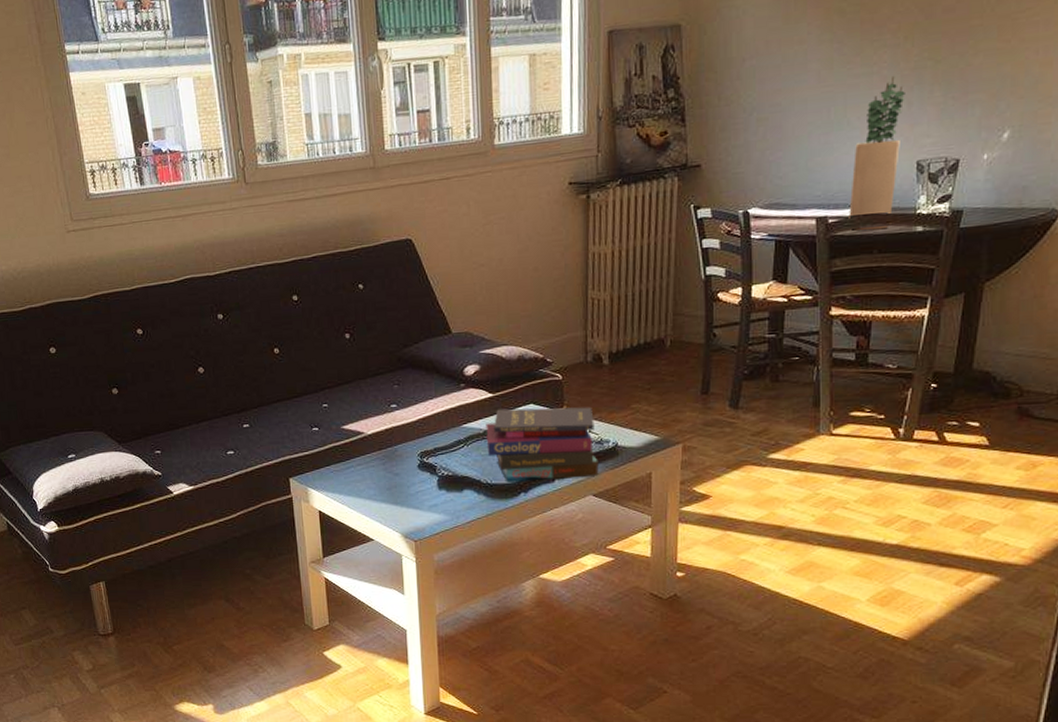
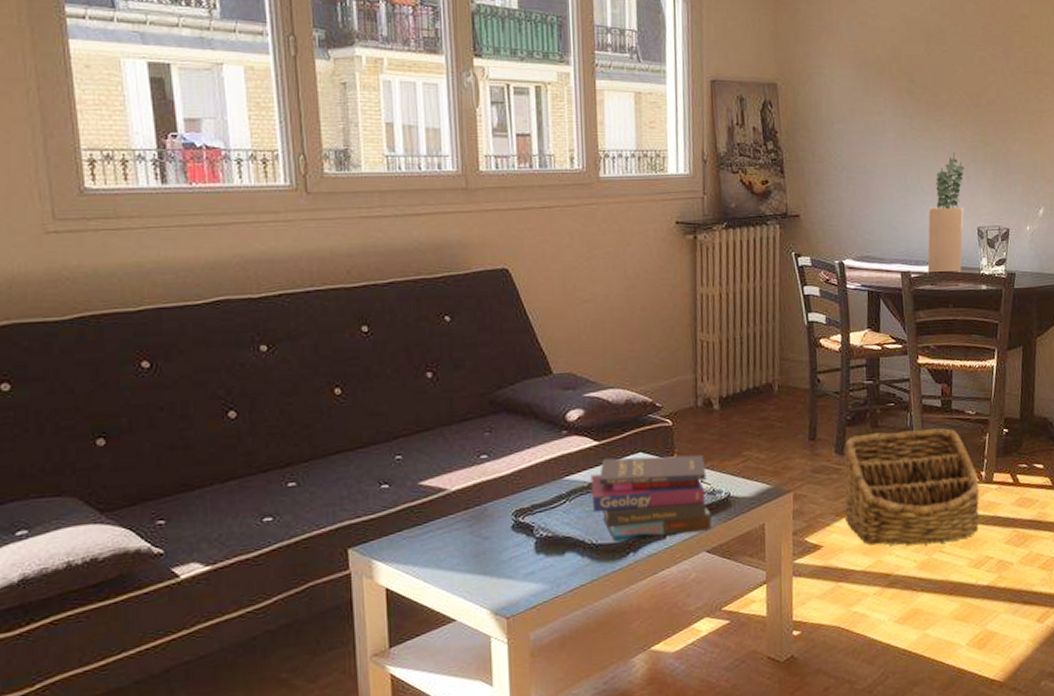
basket: none [736,382,895,501] -> present [844,428,980,546]

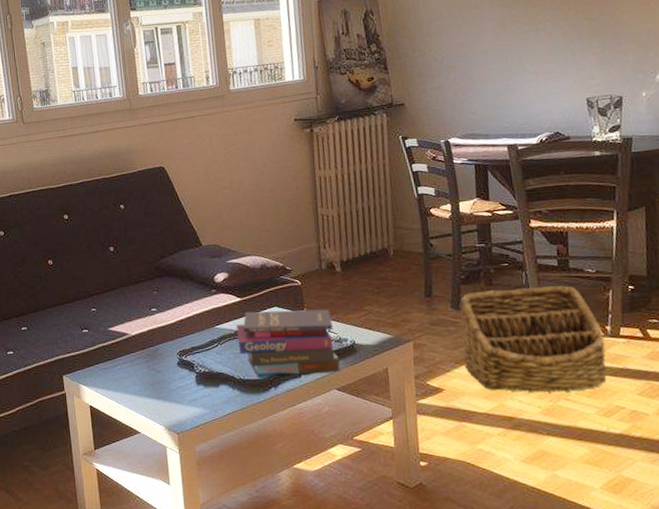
vase: present [927,153,965,287] -> none [532,32,572,156]

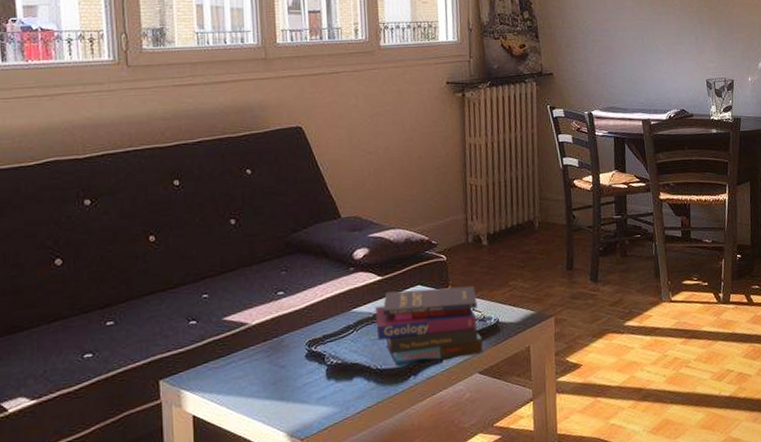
basket: present [460,285,607,393] -> none [598,255,719,363]

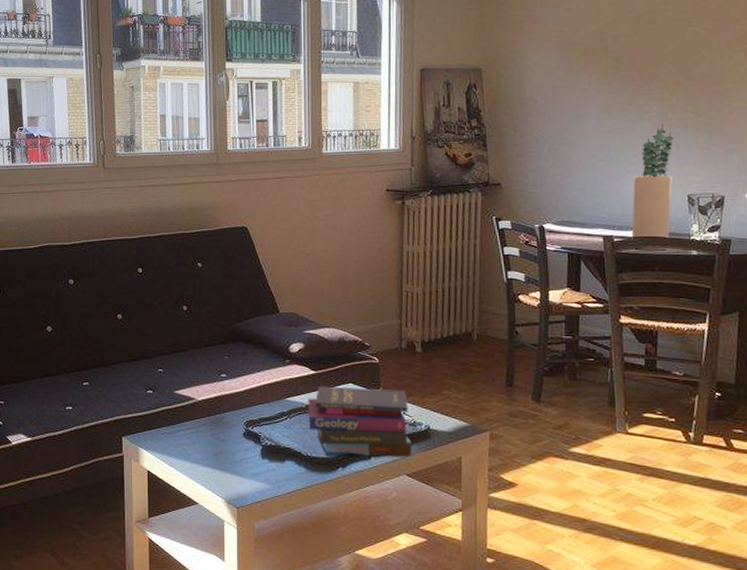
vase: none [664,17,695,132] -> present [631,124,674,251]

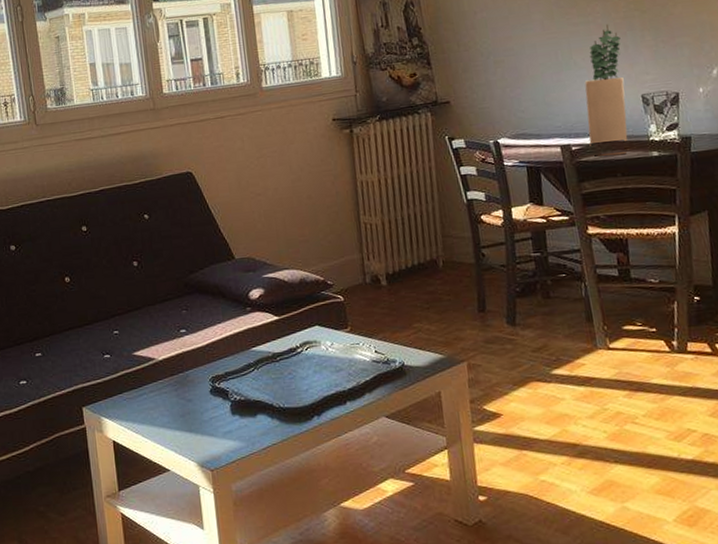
books: present [308,386,412,457] -> none [274,327,389,406]

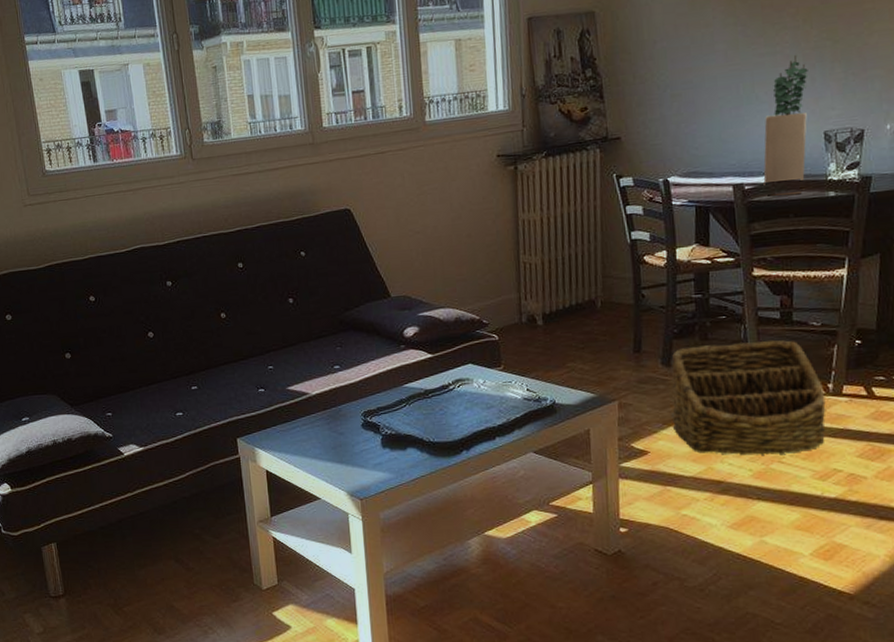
basket: none [516,297,675,416] -> present [671,340,826,455]

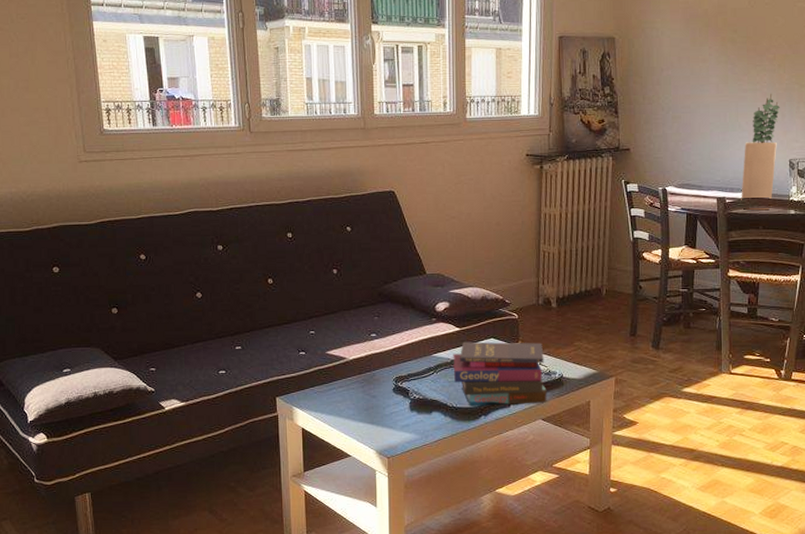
books: none [426,366,538,440] -> present [453,341,547,406]
basket: present [671,340,826,455] -> none [657,331,778,428]

